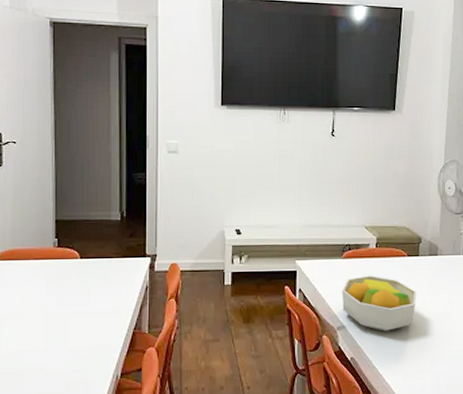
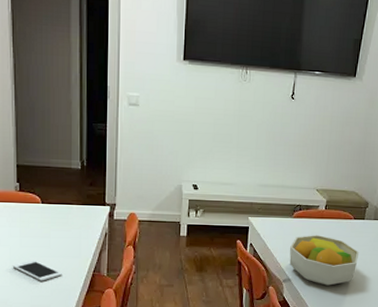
cell phone: none [48,320,101,343] -> present [12,260,62,281]

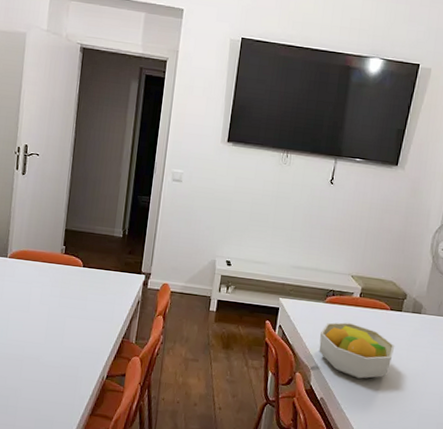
cell phone: present [12,260,62,281] -> none [49,320,94,343]

